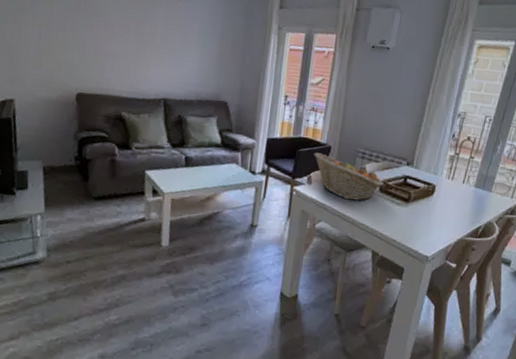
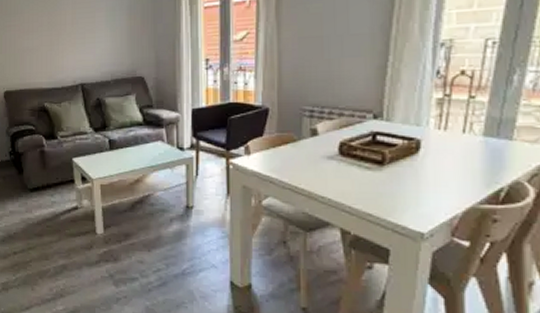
fruit basket: present [314,152,384,201] -> none [248,118,345,169]

